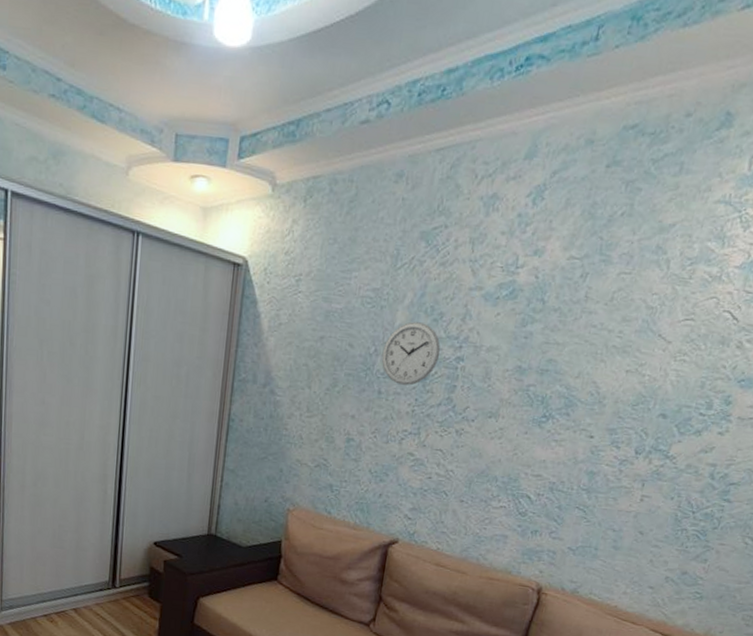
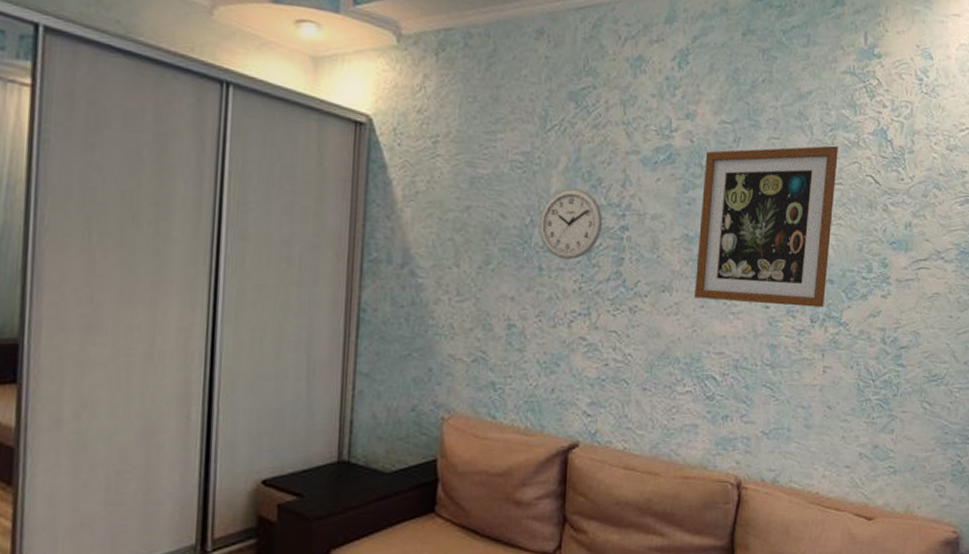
wall art: none [520,280,696,441] -> present [695,145,838,308]

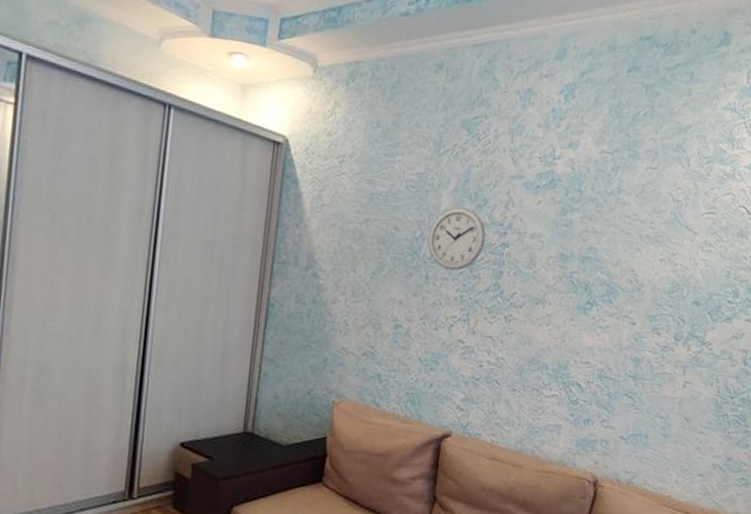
wall art: present [695,145,838,308] -> none [566,177,714,327]

